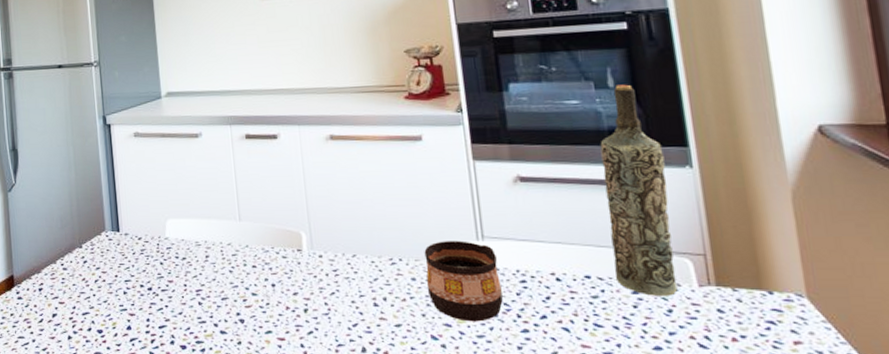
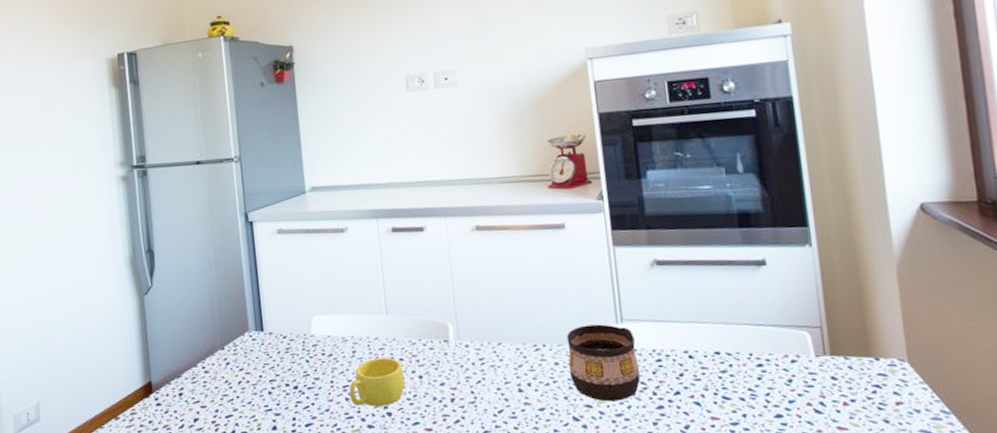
cup: none [202,264,258,313] -> present [349,357,405,407]
bottle: present [600,84,678,296] -> none [730,169,797,368]

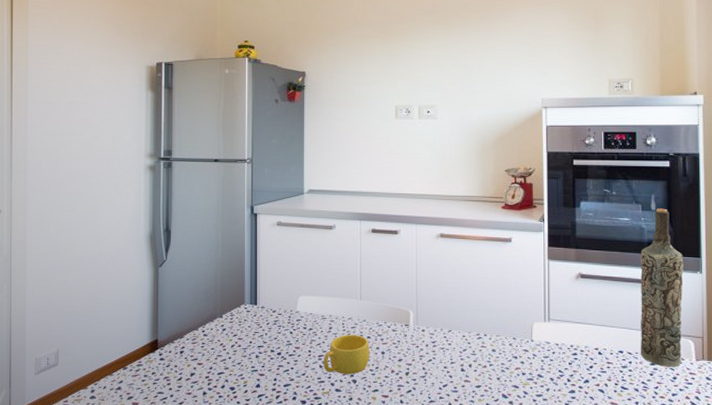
cup: present [566,324,640,402] -> none [503,321,558,384]
bottle: none [730,169,797,368] -> present [640,208,684,367]

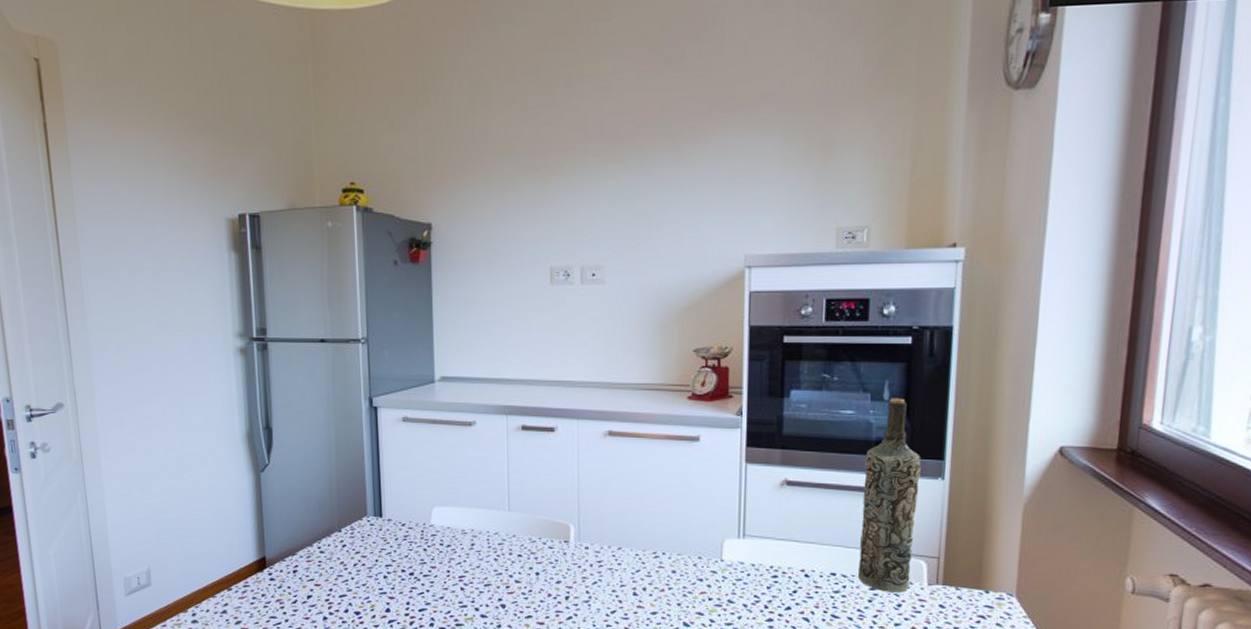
cup: present [324,335,370,375] -> none [466,552,521,598]

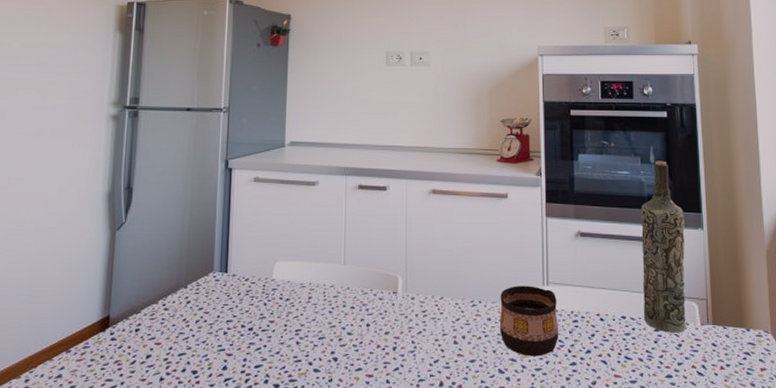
cup: none [685,537,754,611] -> present [499,286,558,357]

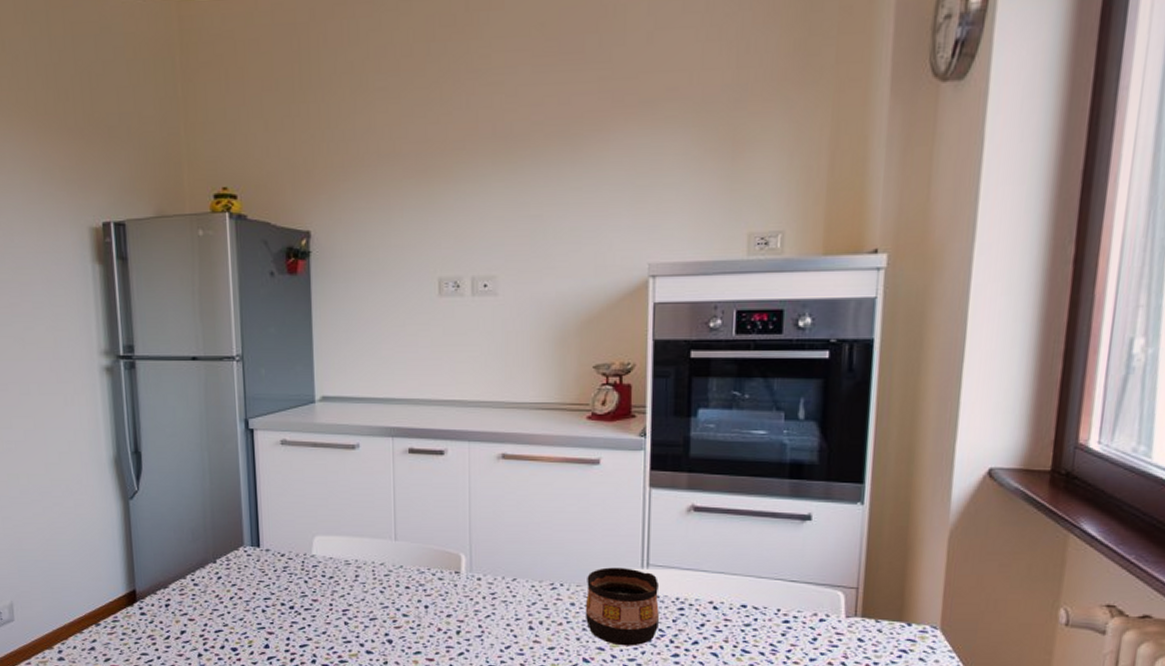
bottle: present [641,161,686,333] -> none [769,417,839,626]

